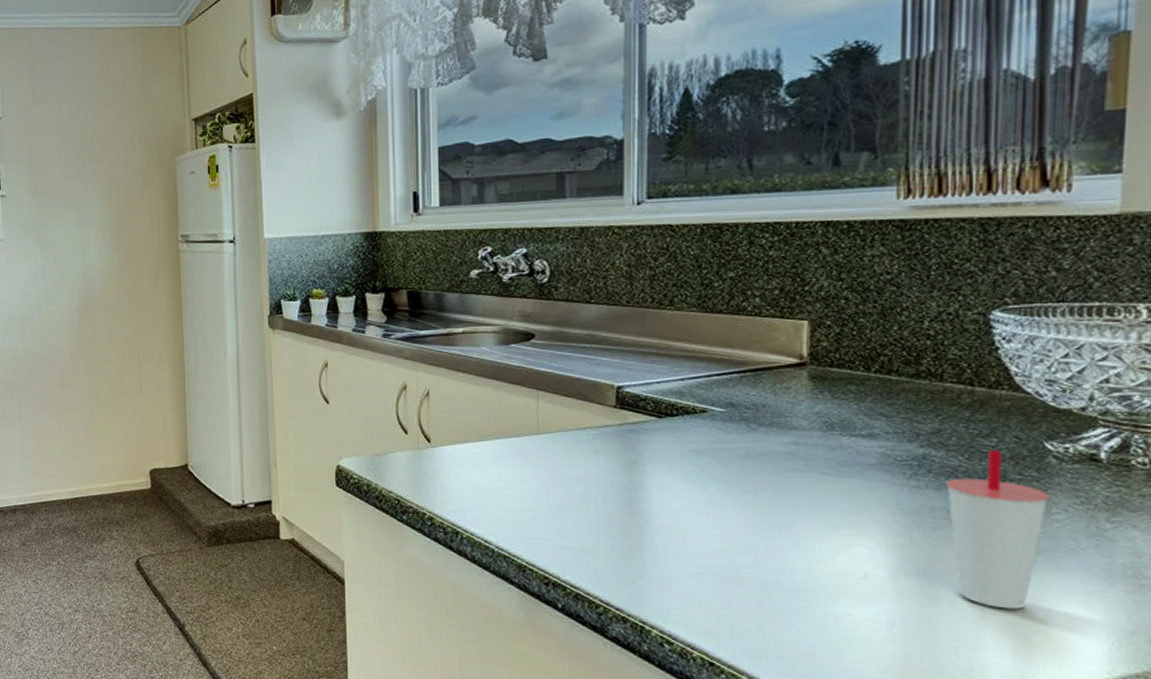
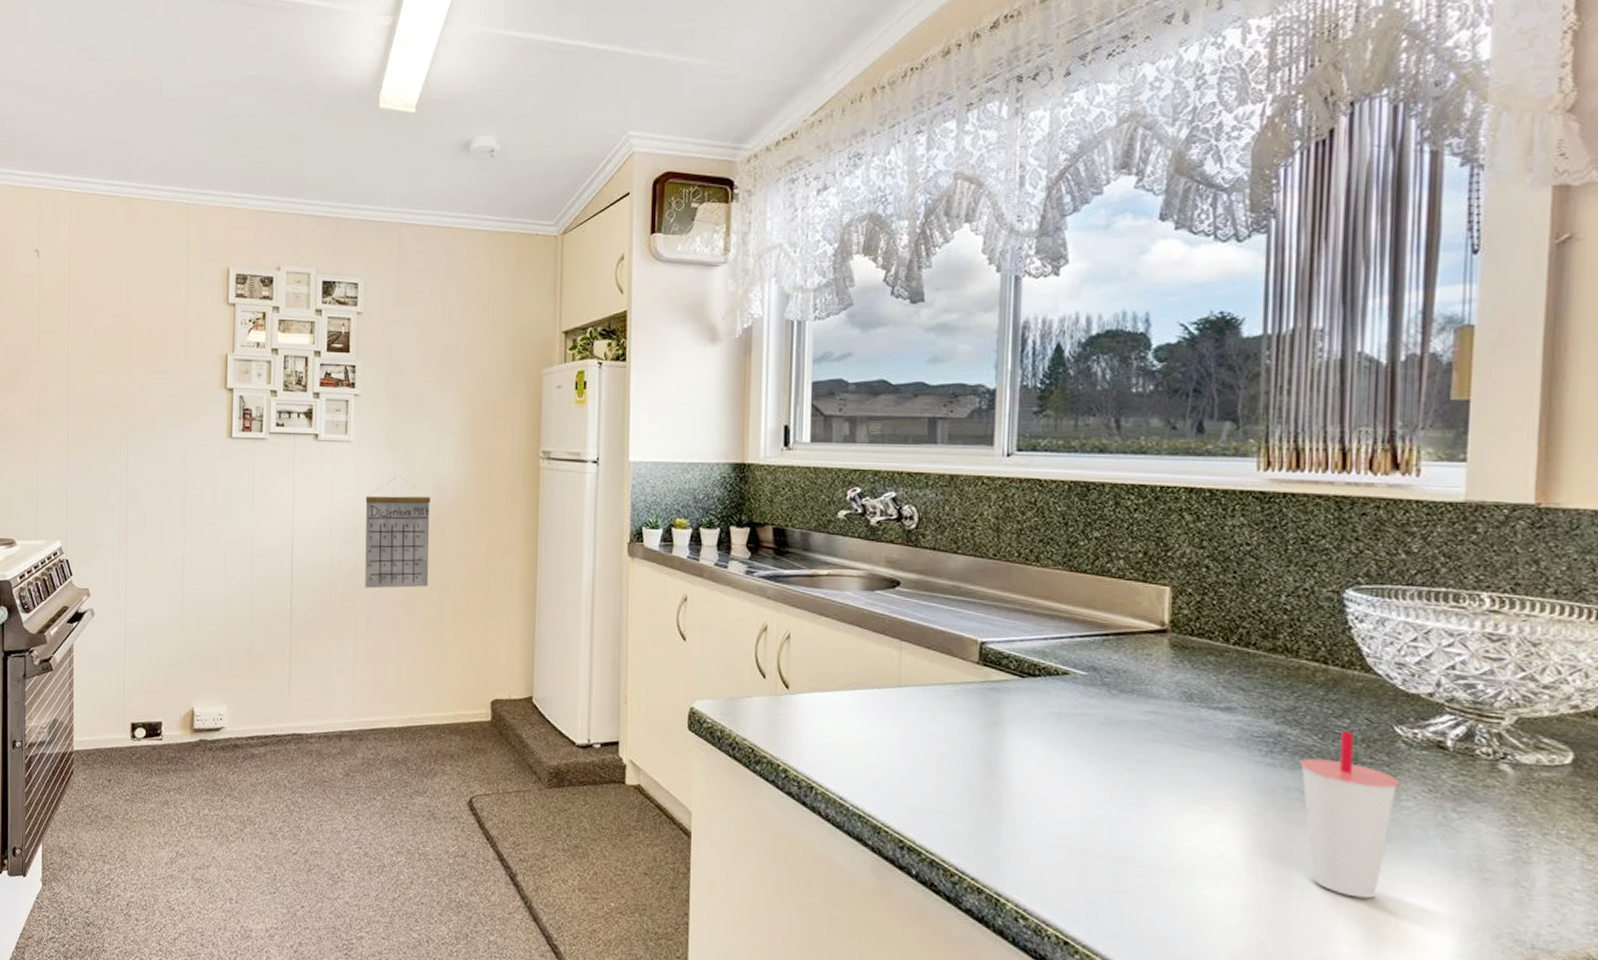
calendar: none [19,270,84,375] -> present [365,477,431,589]

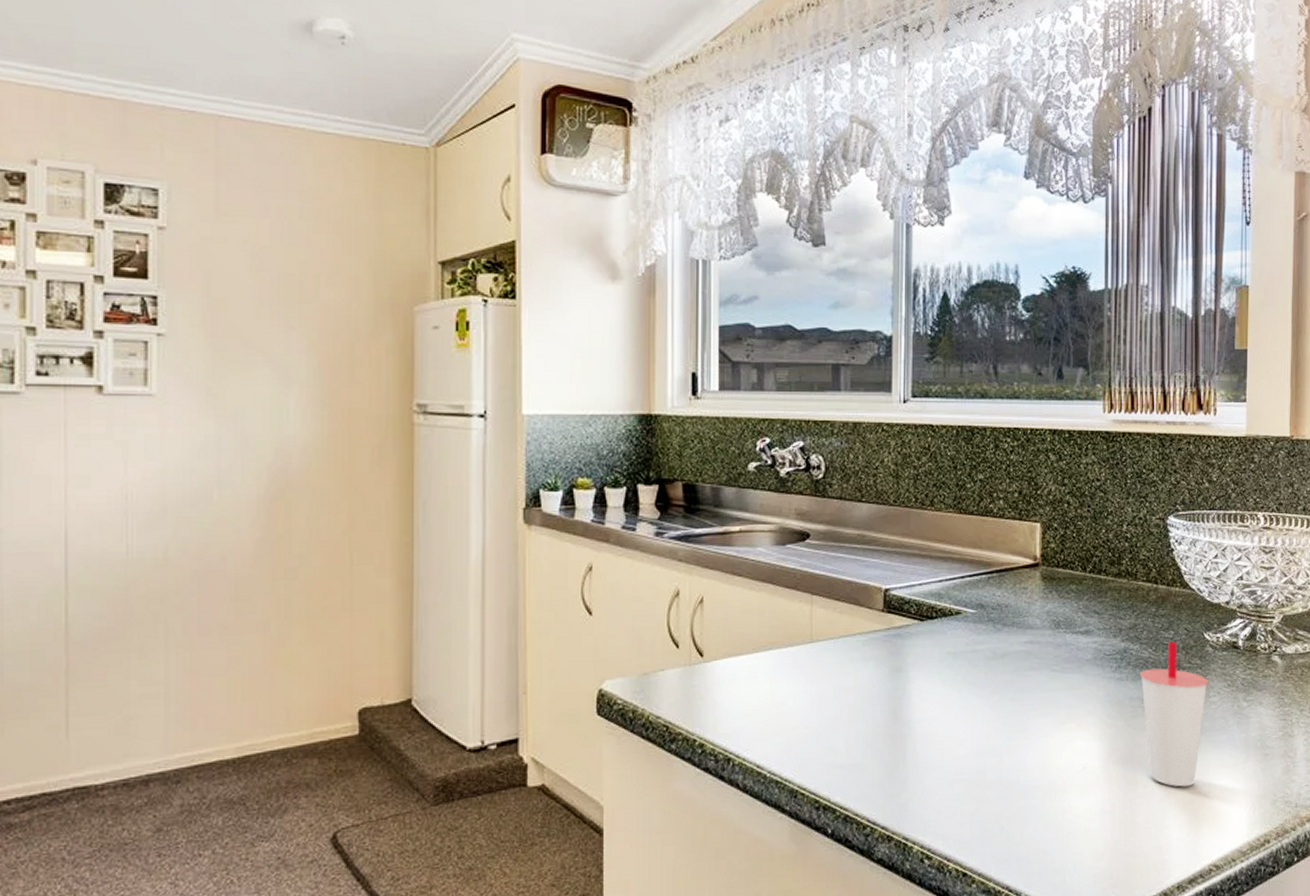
calendar: present [365,477,431,589] -> none [176,441,270,585]

